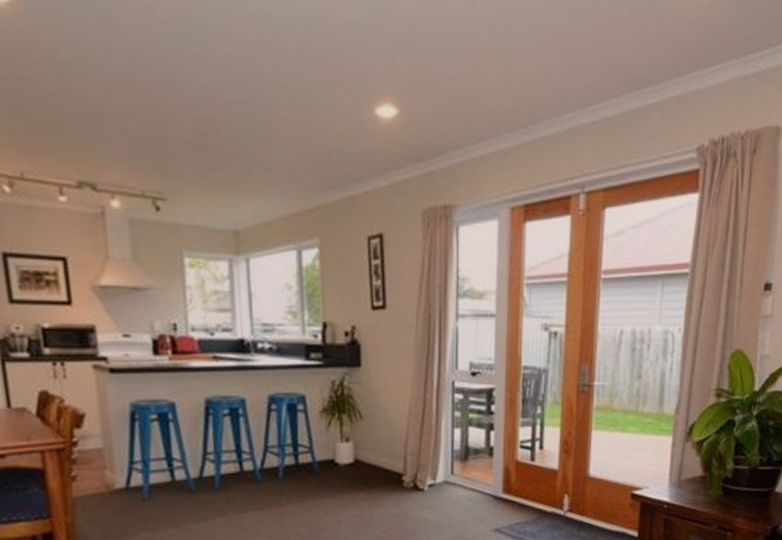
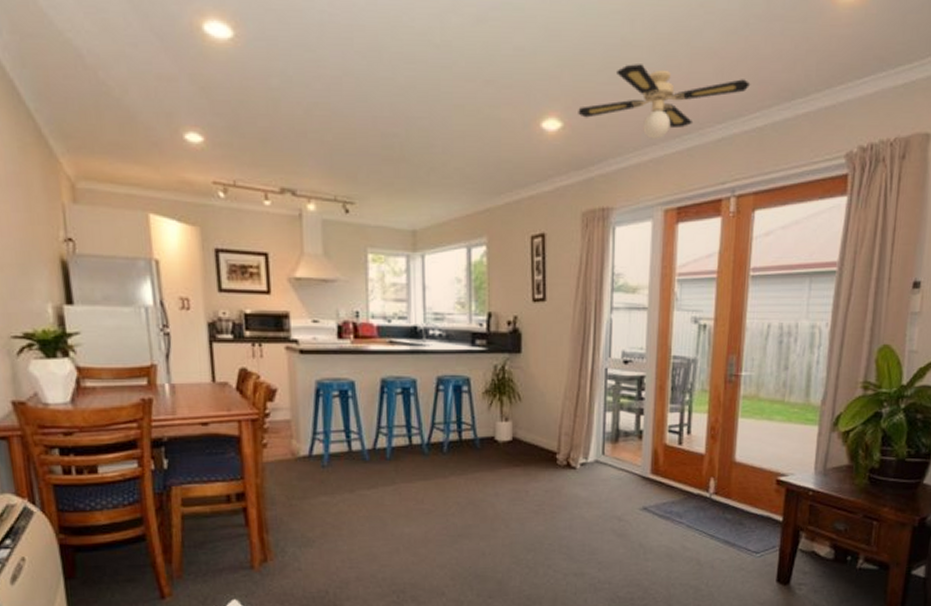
ceiling fan: none [415,44,599,130] -> present [578,64,751,139]

